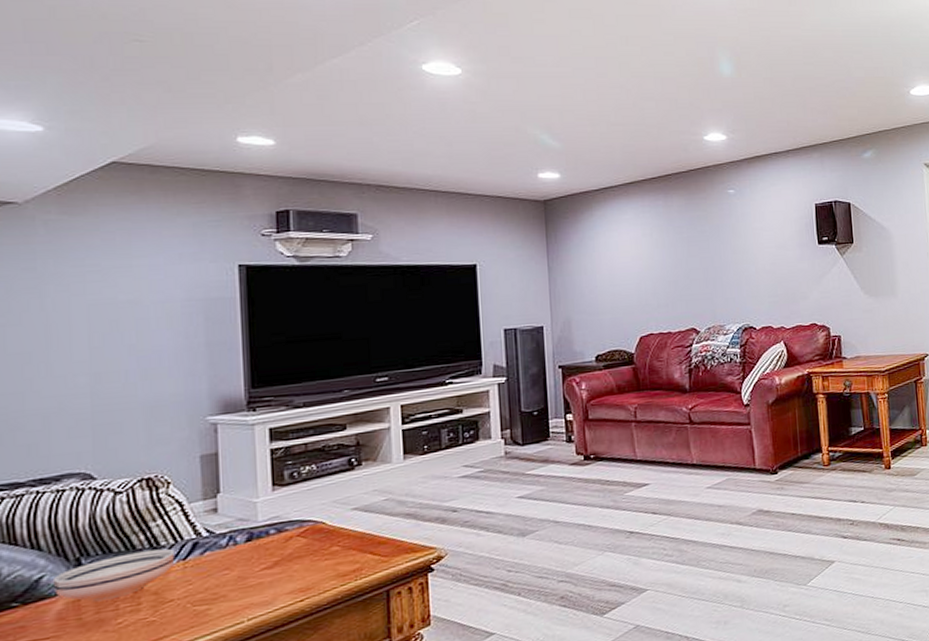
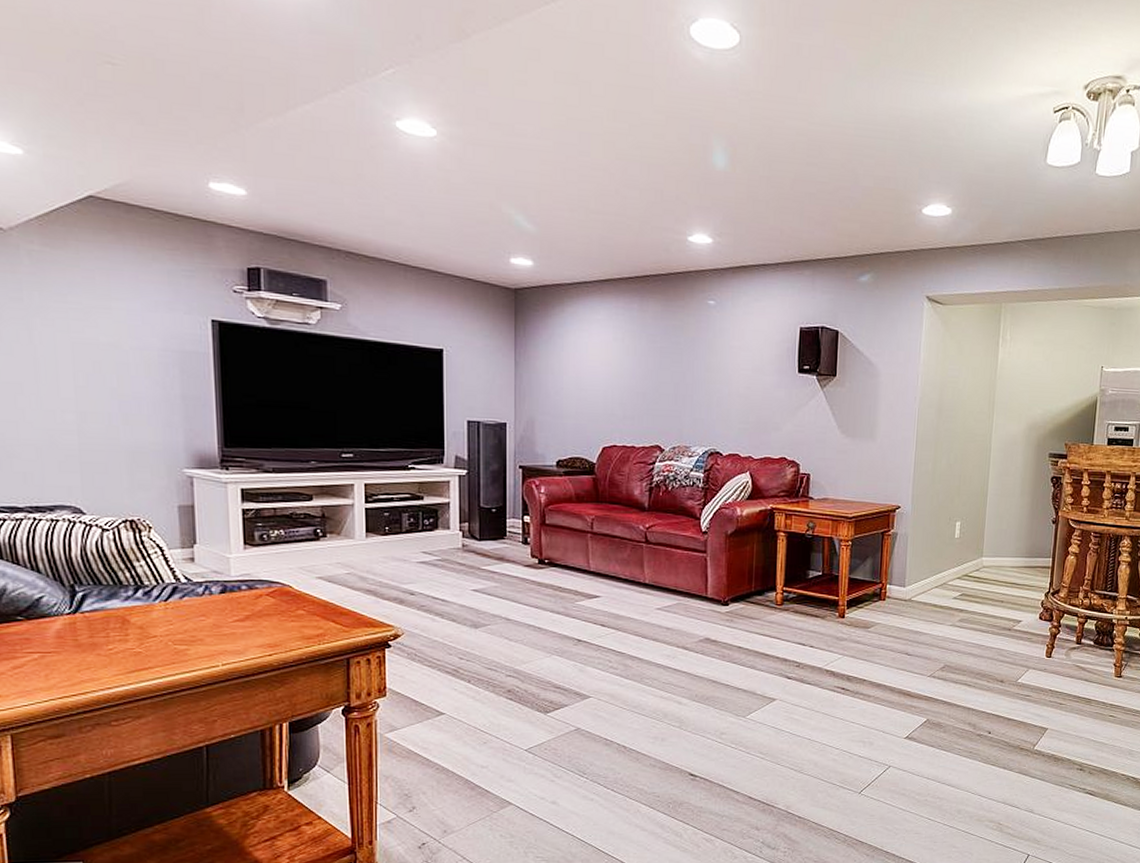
bowl: present [52,548,176,602] -> none [50,587,158,627]

